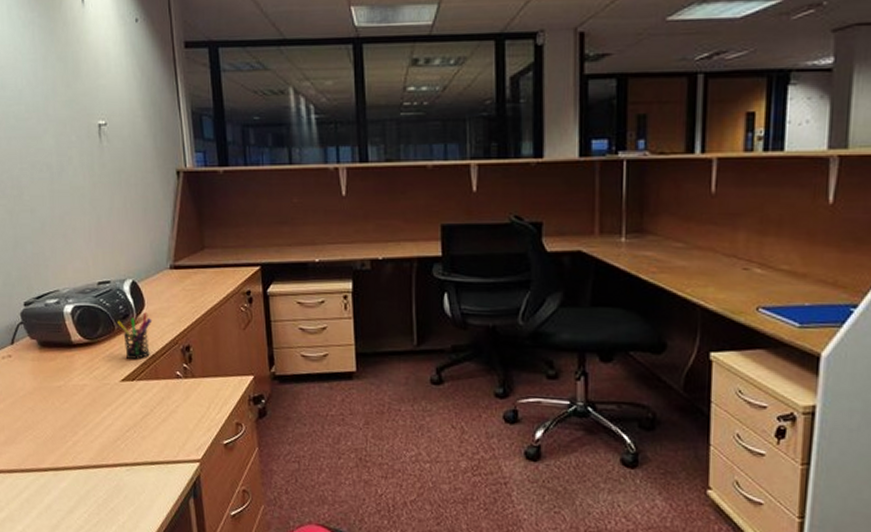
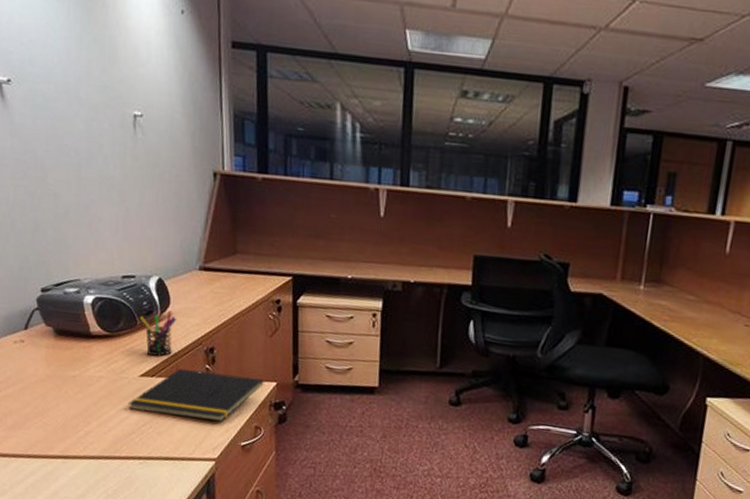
notepad: none [111,369,241,421] -> present [127,369,264,422]

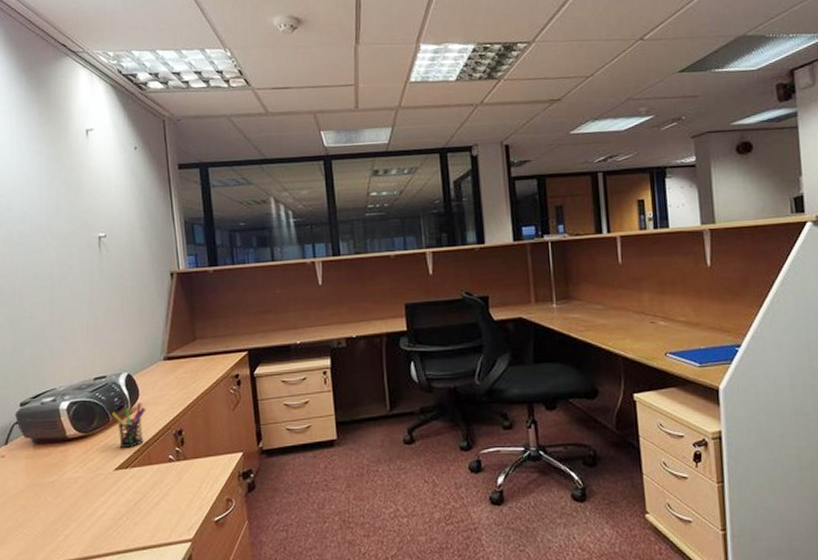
notepad: present [127,369,264,422] -> none [104,452,231,504]

